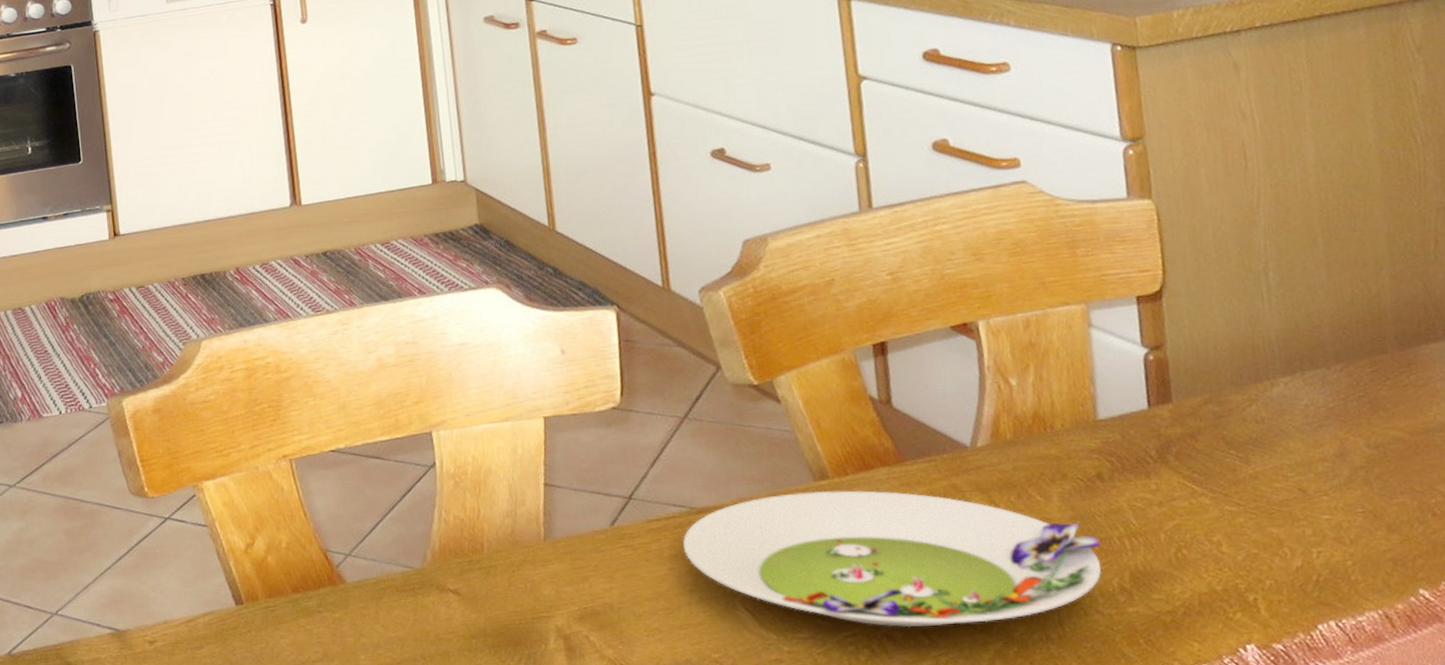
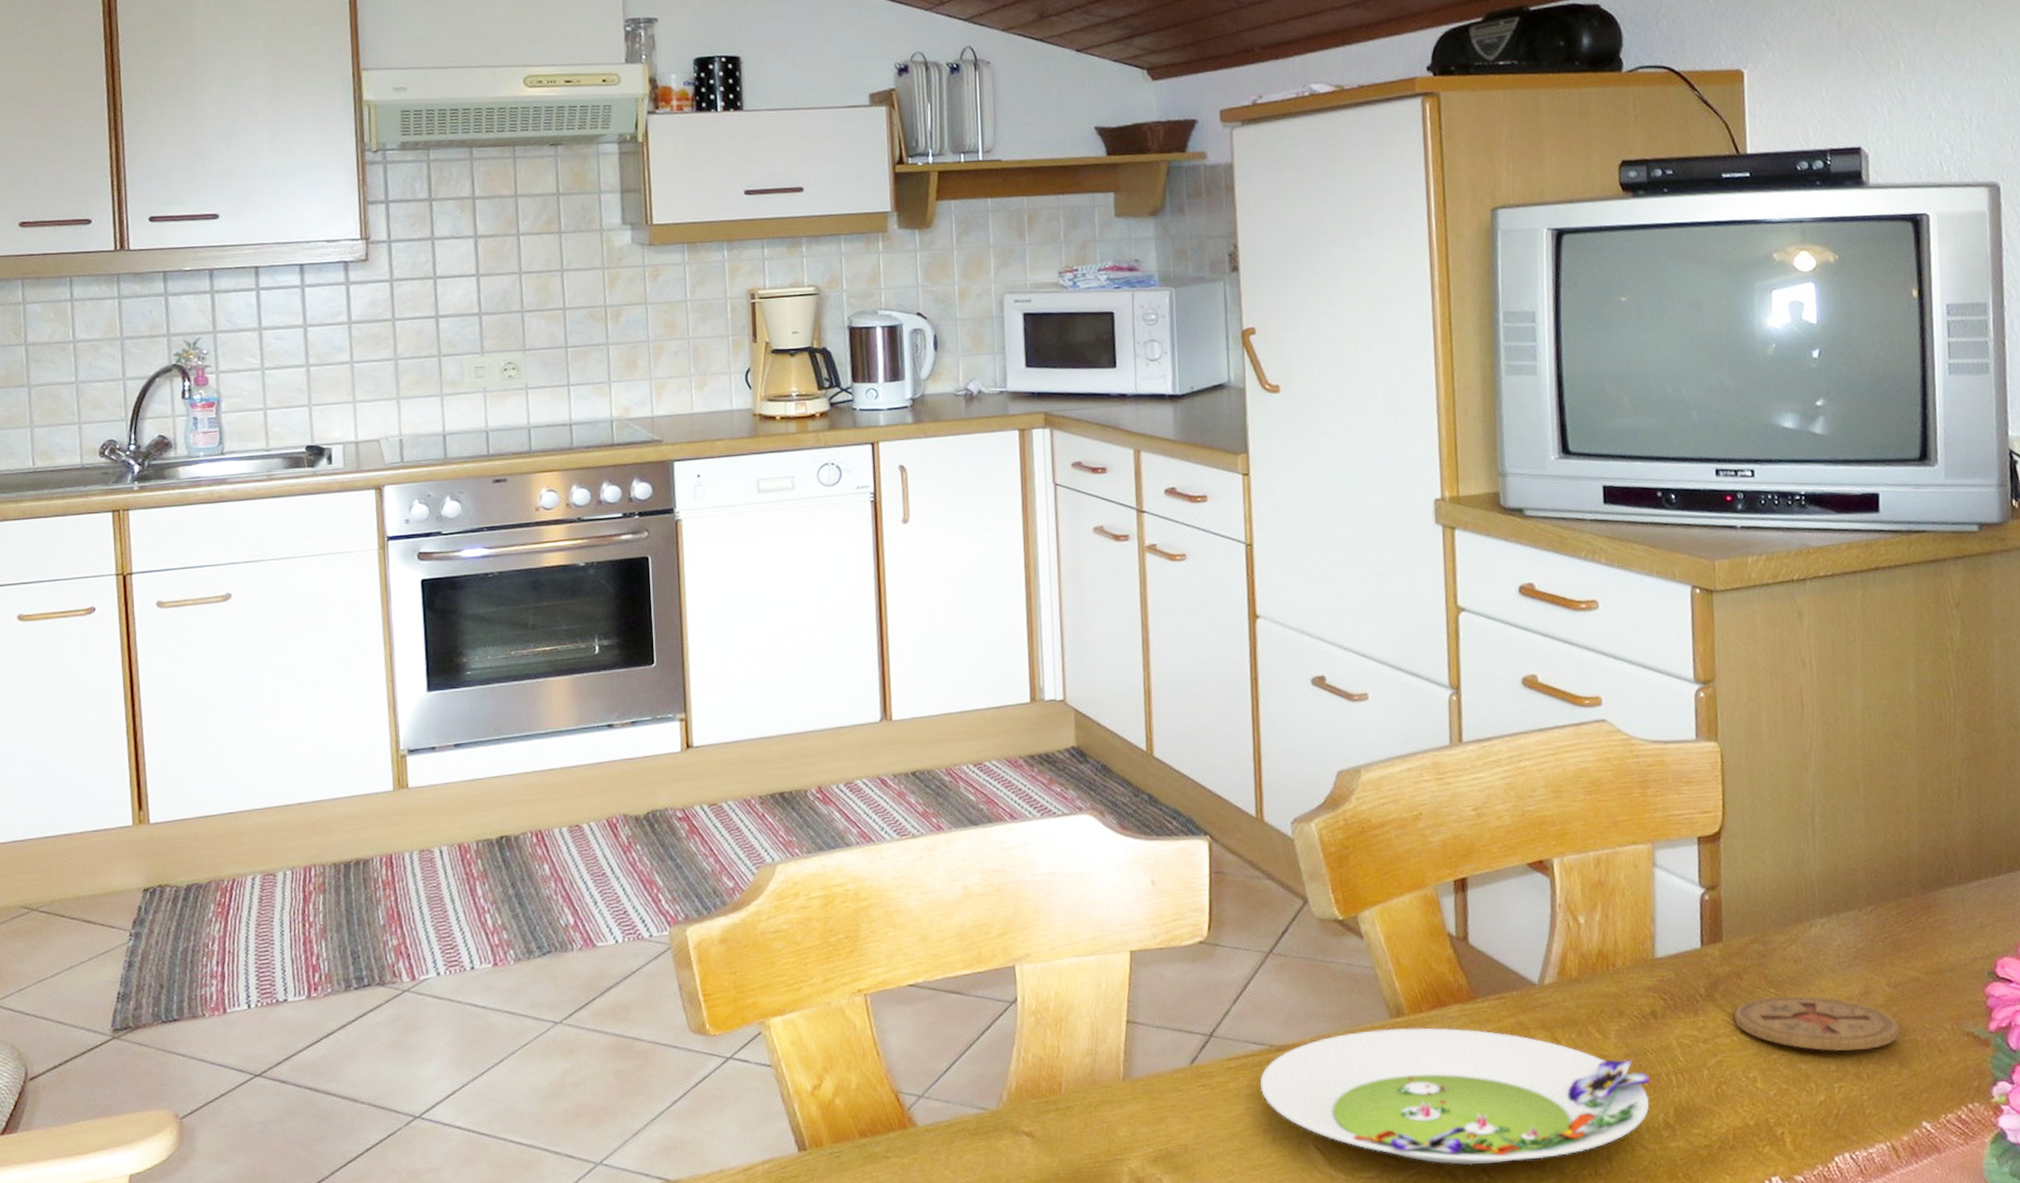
coaster: none [1190,457,1386,516] -> present [1734,995,1900,1052]

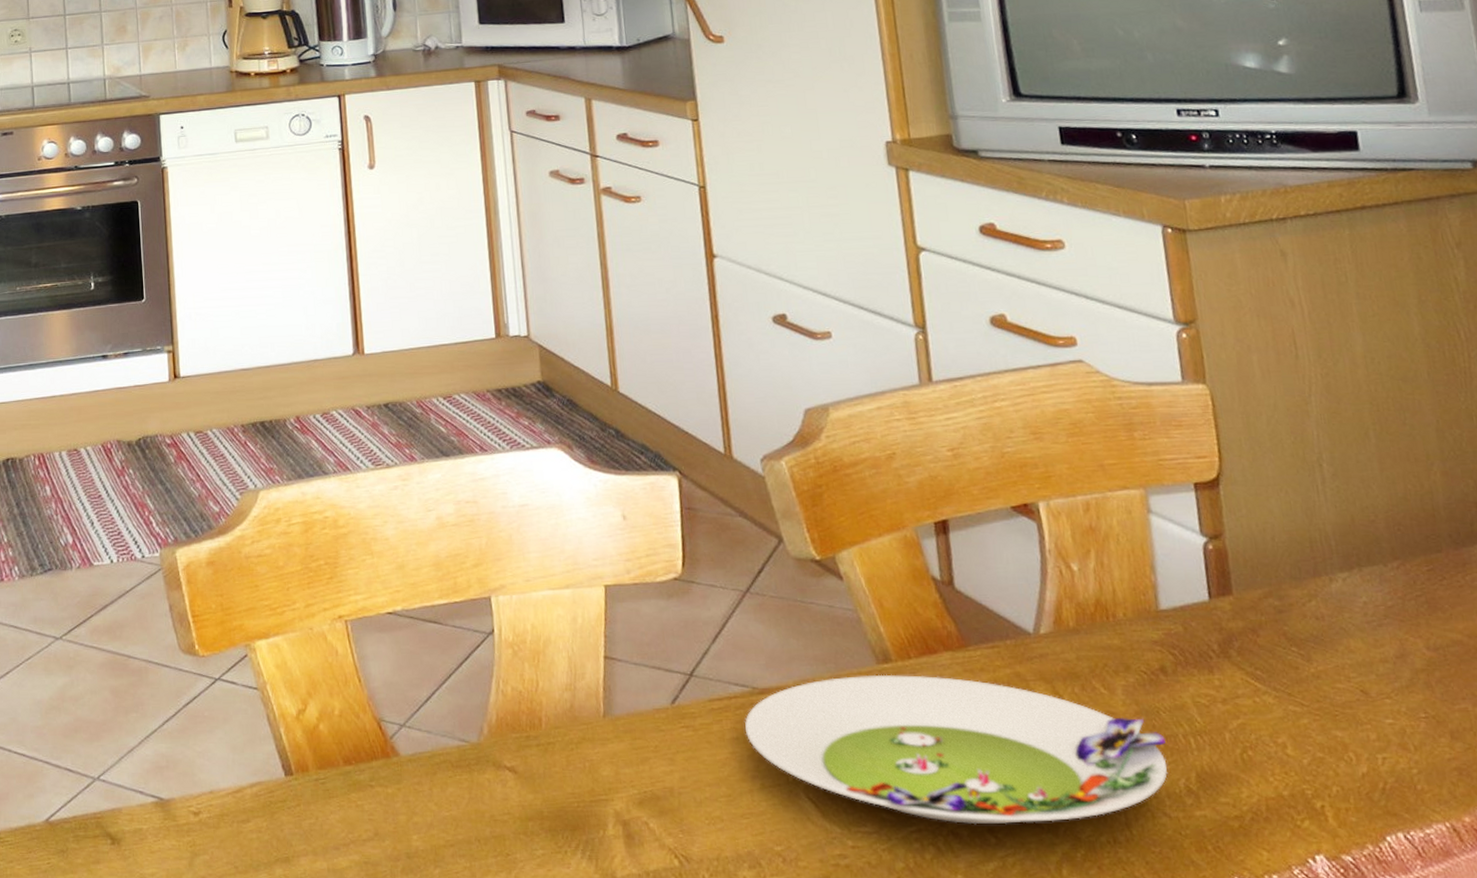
coaster: present [1734,995,1900,1052] -> none [1253,655,1447,719]

